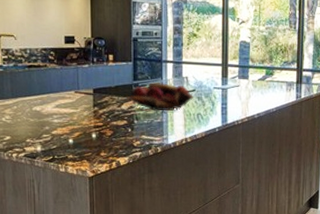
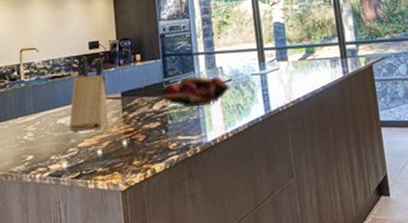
knife block: none [44,49,81,122] -> present [69,56,108,134]

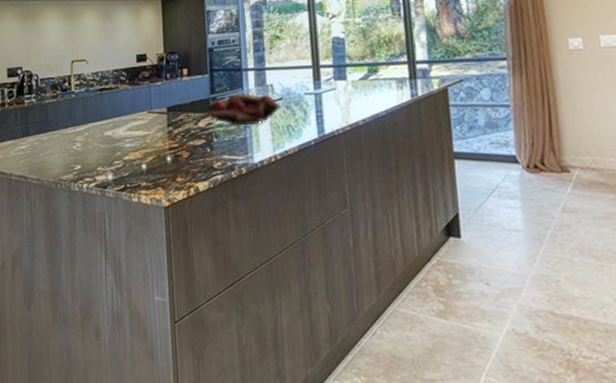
knife block: present [69,56,108,134] -> none [115,69,154,146]

